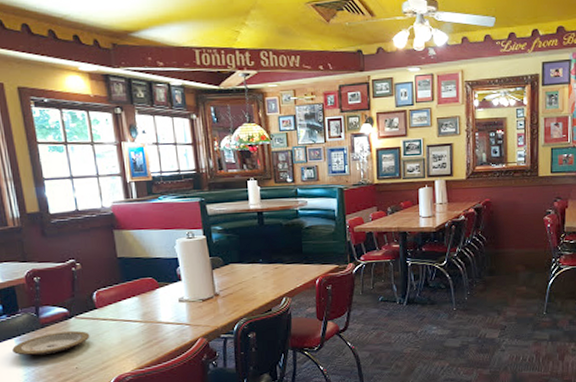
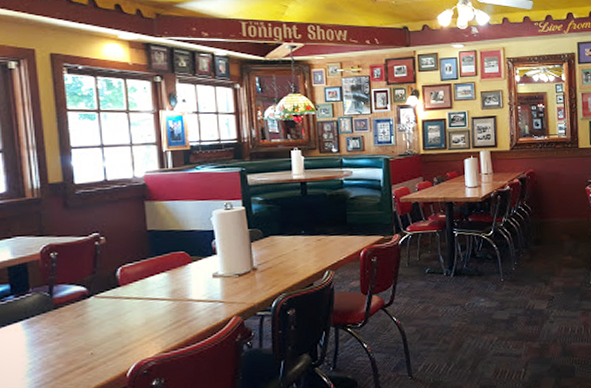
plate: present [12,331,90,356] -> none [18,311,110,341]

